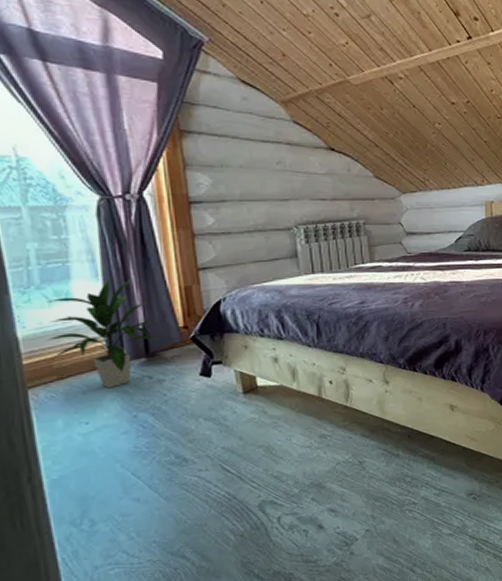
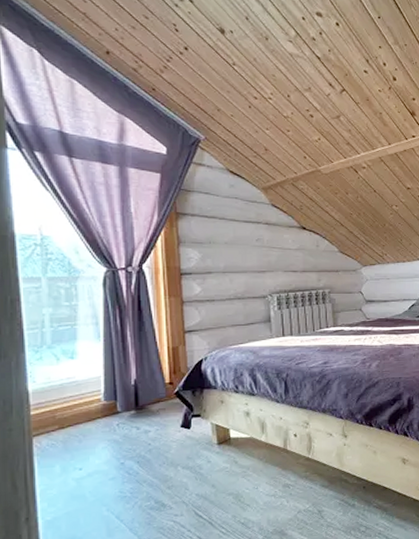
indoor plant: present [47,279,158,389] -> none [52,340,147,438]

